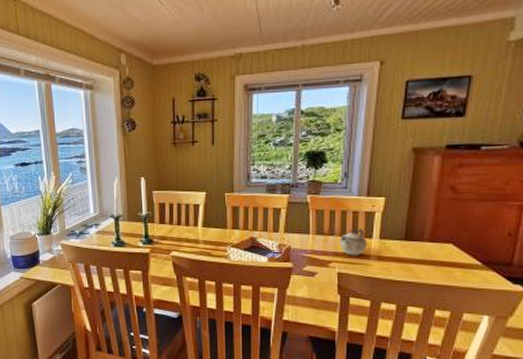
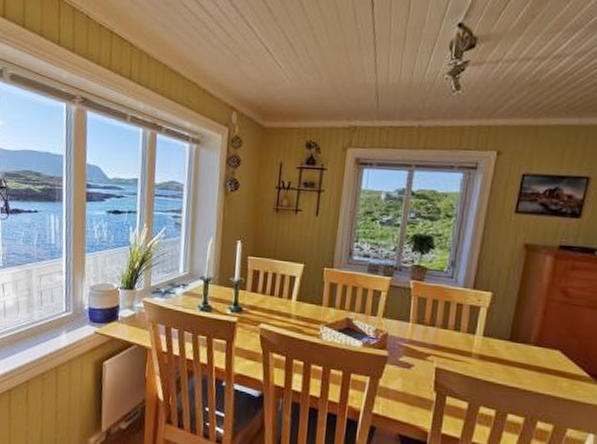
teapot: present [339,229,368,256] -> none [440,322,470,352]

